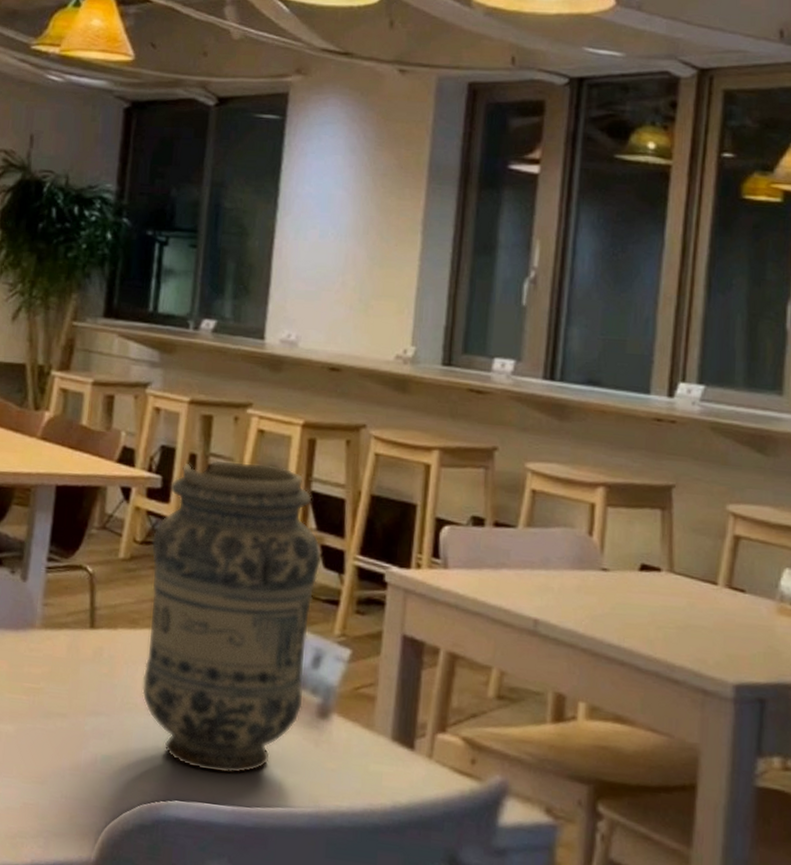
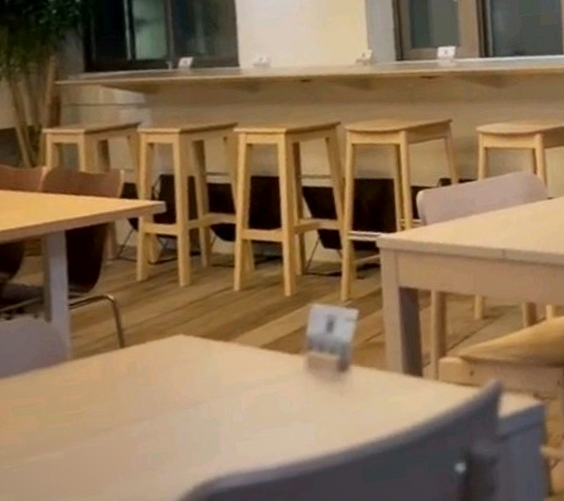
vase: present [141,460,322,774] -> none [165,171,324,443]

